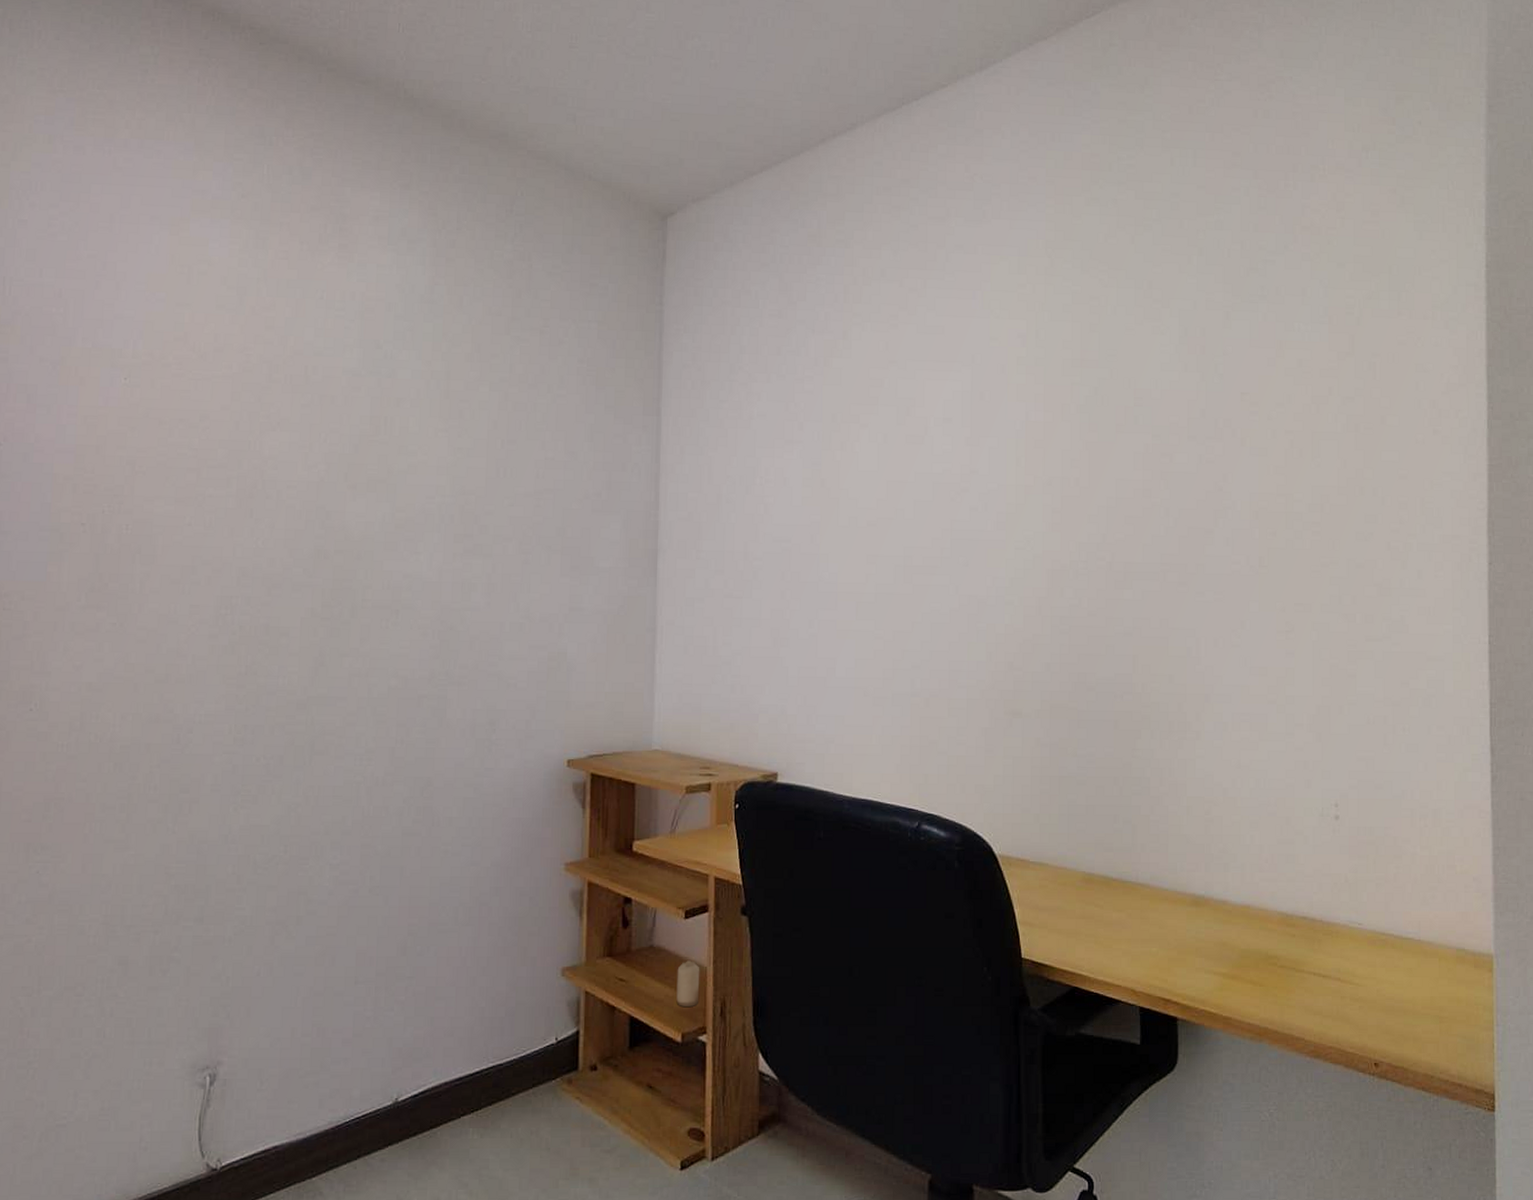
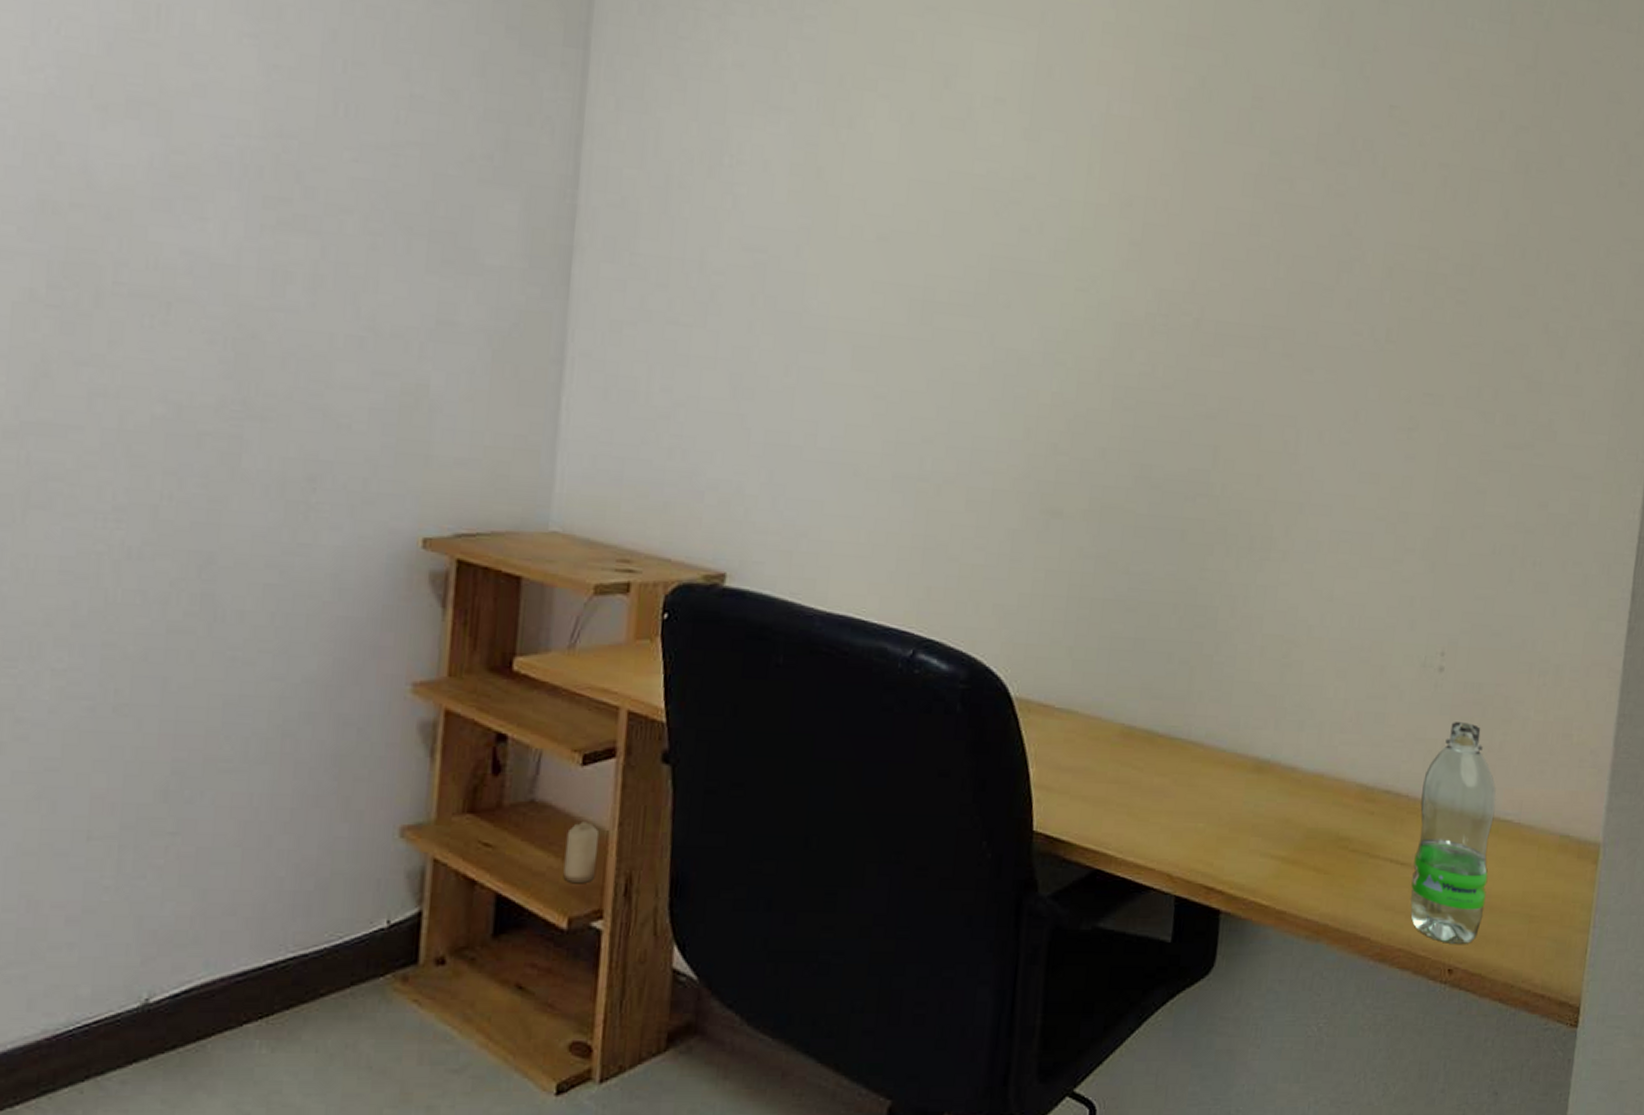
bottle: none [1333,859,1399,1043] -> present [1410,722,1497,945]

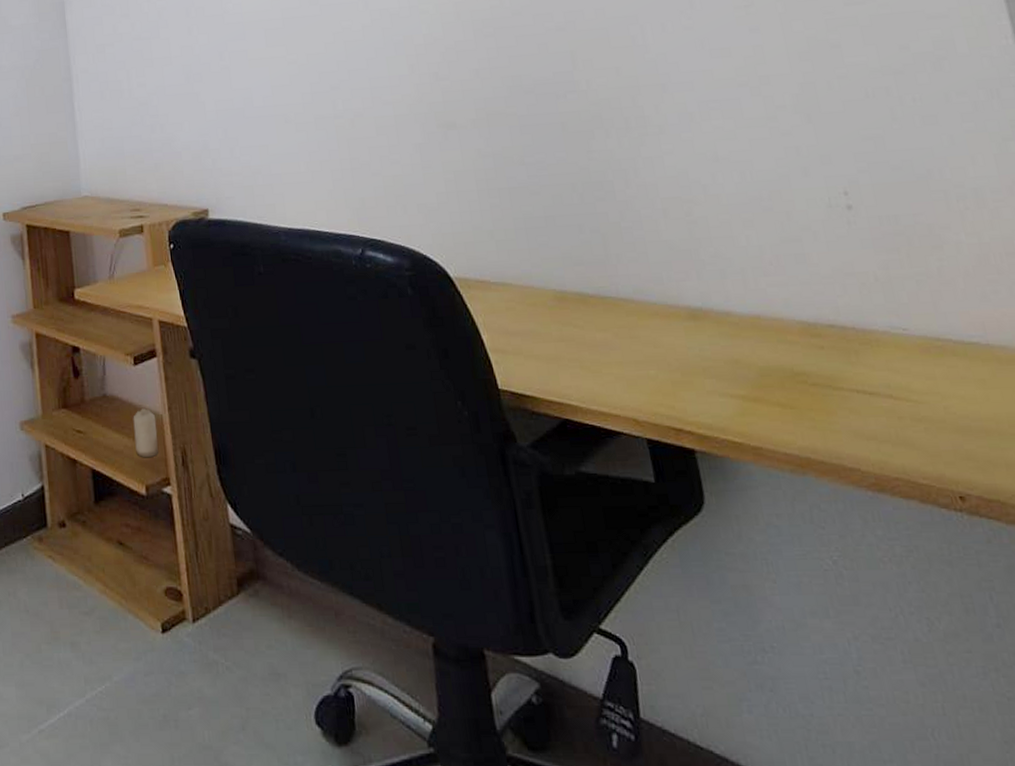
bottle: present [1410,722,1497,945] -> none [865,253,981,471]

